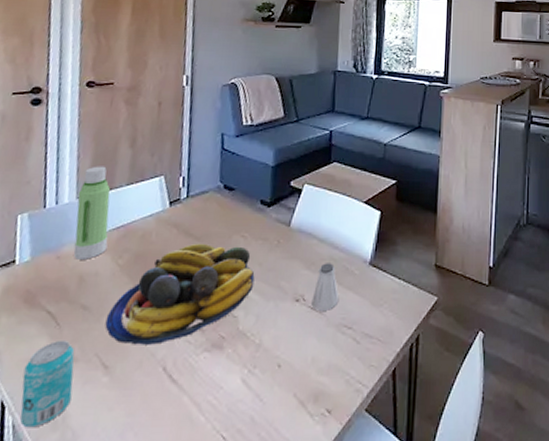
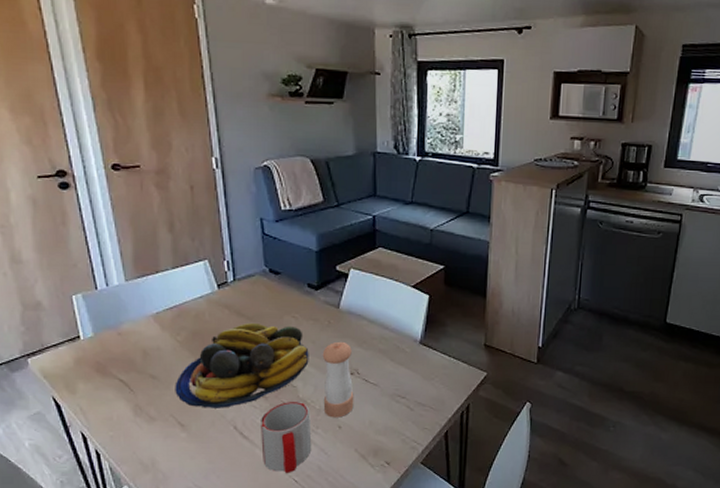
beverage can: present [20,339,75,428] -> none [109,403,156,470]
water bottle: present [73,166,111,260] -> none [126,250,164,336]
mug: none [189,334,249,429] -> present [259,401,312,474]
pepper shaker: none [264,263,299,354] -> present [322,341,354,418]
saltshaker: present [311,263,339,311] -> none [365,342,392,383]

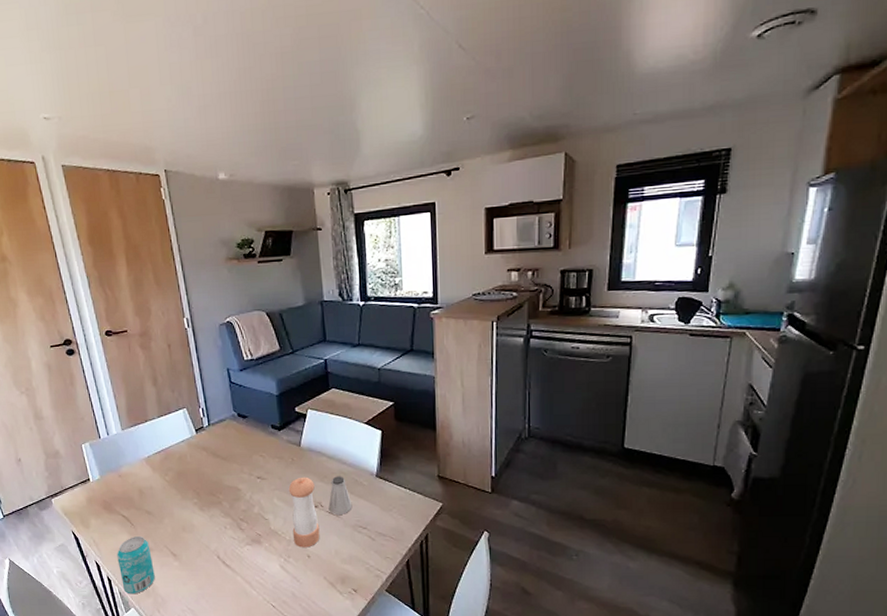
beverage can: none [109,403,156,470] -> present [117,535,155,595]
fruit bowl: present [175,324,309,408] -> none [166,463,278,540]
mug: present [259,401,312,474] -> none [239,532,286,600]
saltshaker: none [365,342,392,383] -> present [328,476,352,514]

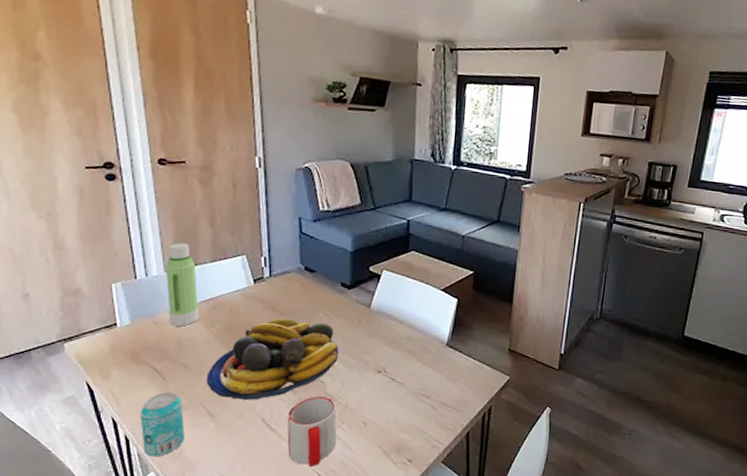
water bottle: none [122,402,155,477] -> present [165,242,200,327]
fruit bowl: none [166,463,278,540] -> present [206,318,339,400]
mug: none [239,532,286,600] -> present [287,395,337,468]
pepper shaker: present [288,477,320,548] -> none [350,340,380,414]
saltshaker: present [328,476,352,514] -> none [392,342,418,382]

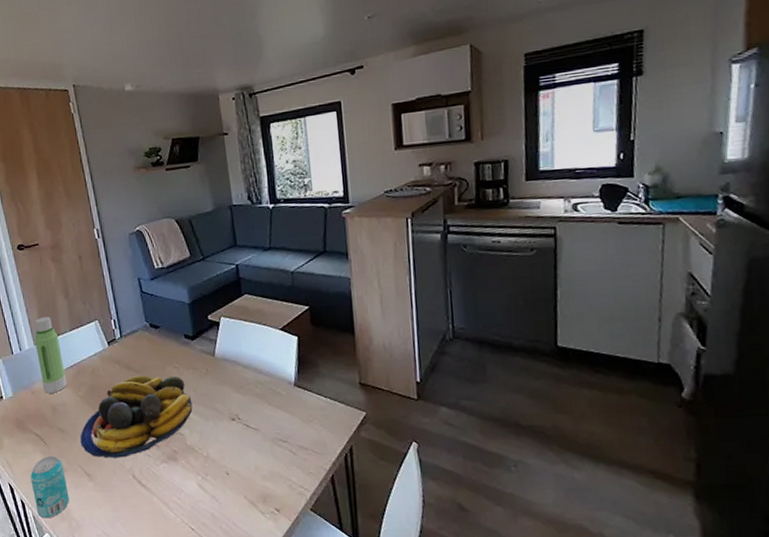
mug: present [287,395,337,468] -> none [154,448,204,522]

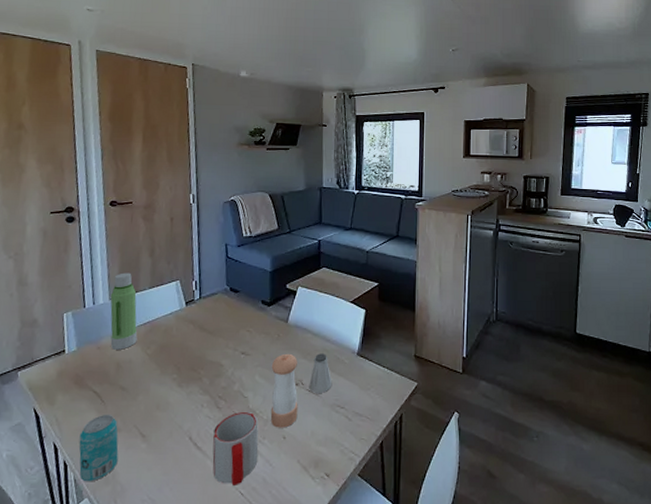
fruit bowl: present [80,376,193,458] -> none [140,337,260,419]
mug: none [154,448,204,522] -> present [212,411,259,487]
pepper shaker: none [204,388,239,464] -> present [270,353,298,428]
saltshaker: none [246,386,271,428] -> present [309,353,332,393]

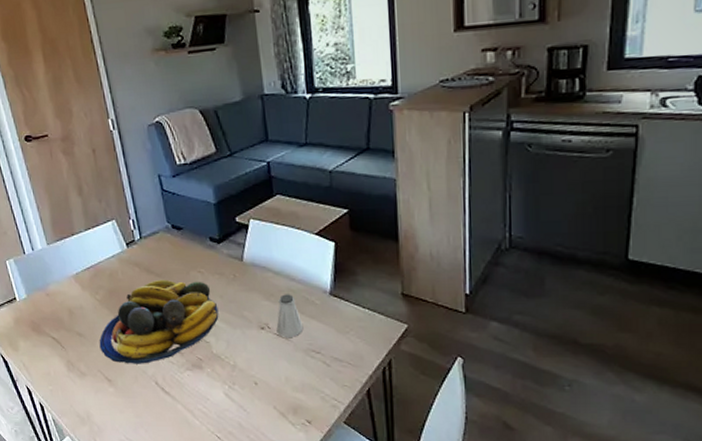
beverage can: present [79,414,119,482] -> none [48,359,90,422]
water bottle: present [110,272,138,350] -> none [47,214,84,296]
fruit bowl: none [140,337,260,419] -> present [99,280,219,364]
mug: present [212,411,259,487] -> none [178,356,231,430]
pepper shaker: present [270,353,298,428] -> none [231,295,268,374]

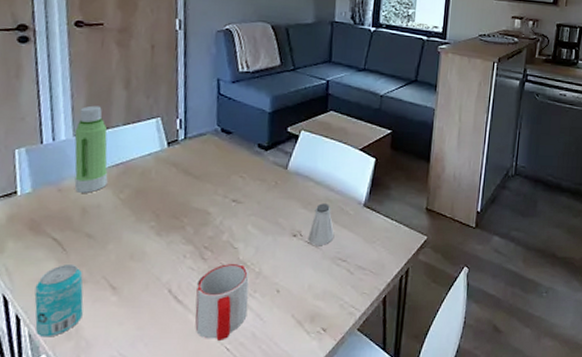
water bottle: none [47,214,84,296] -> present [74,105,108,193]
beverage can: none [48,359,90,422] -> present [34,263,83,338]
fruit bowl: present [99,280,219,364] -> none [110,182,254,270]
mug: none [178,356,231,430] -> present [195,263,250,342]

